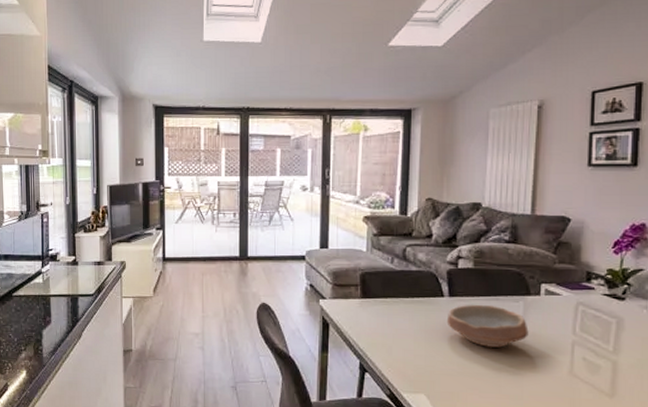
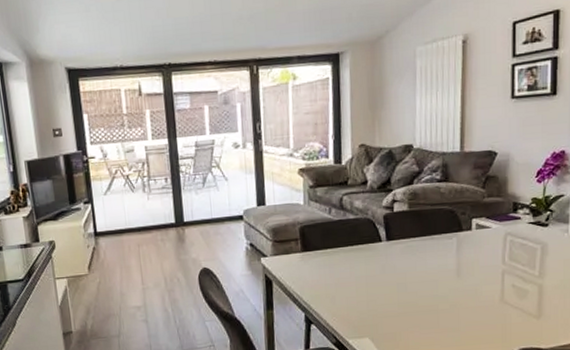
bowl: present [446,304,529,348] -> none [385,245,462,286]

